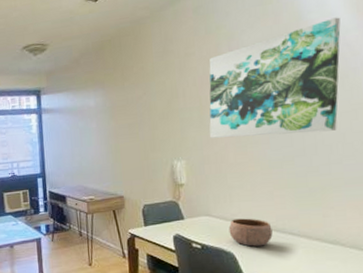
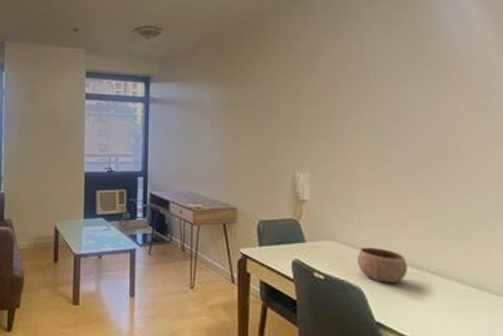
wall art: present [209,17,341,138] -> none [337,33,481,155]

